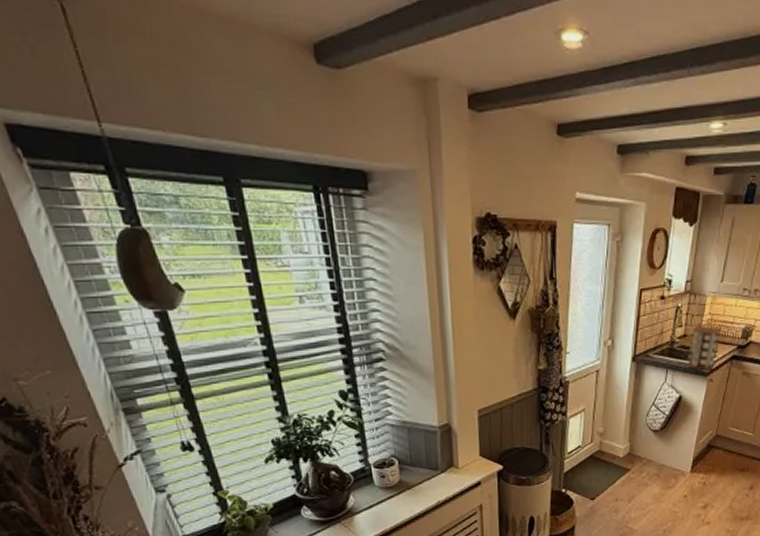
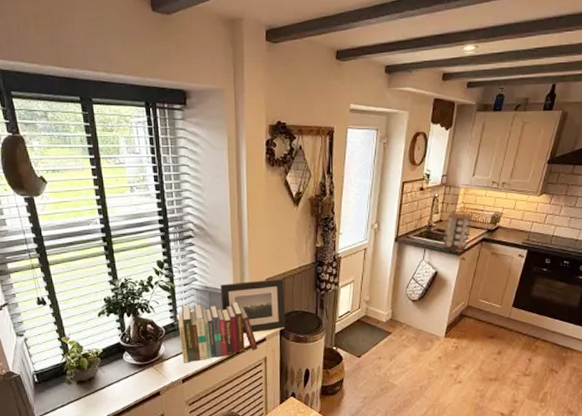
books: none [369,439,471,517] -> present [178,302,258,363]
picture frame: none [421,408,505,478] -> present [220,278,286,334]

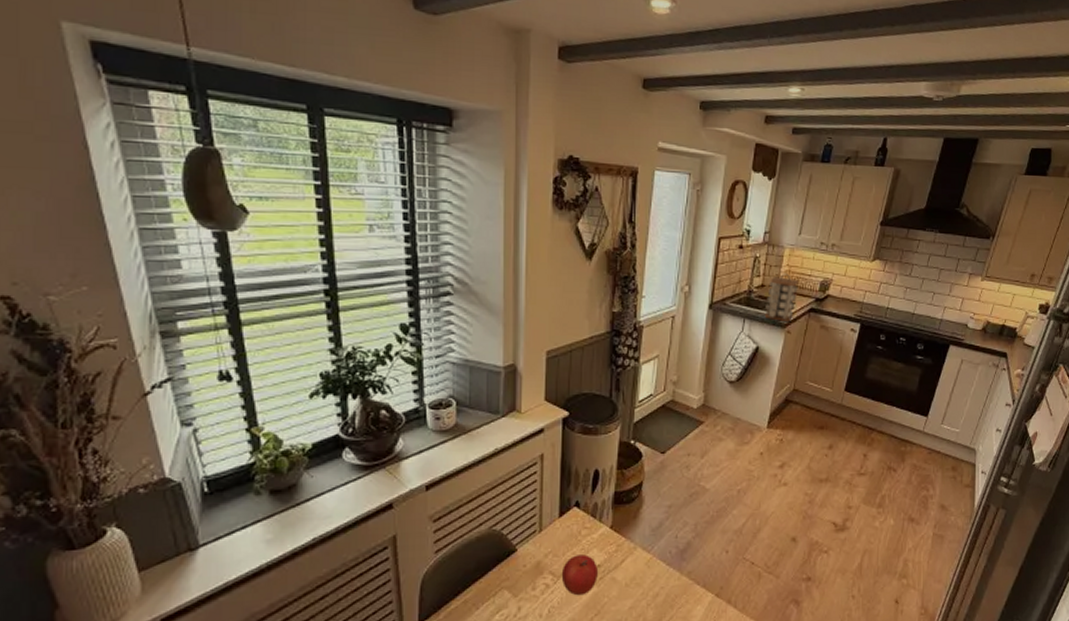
books: present [178,302,258,363] -> none [425,380,532,463]
picture frame: present [220,278,286,334] -> none [485,351,571,423]

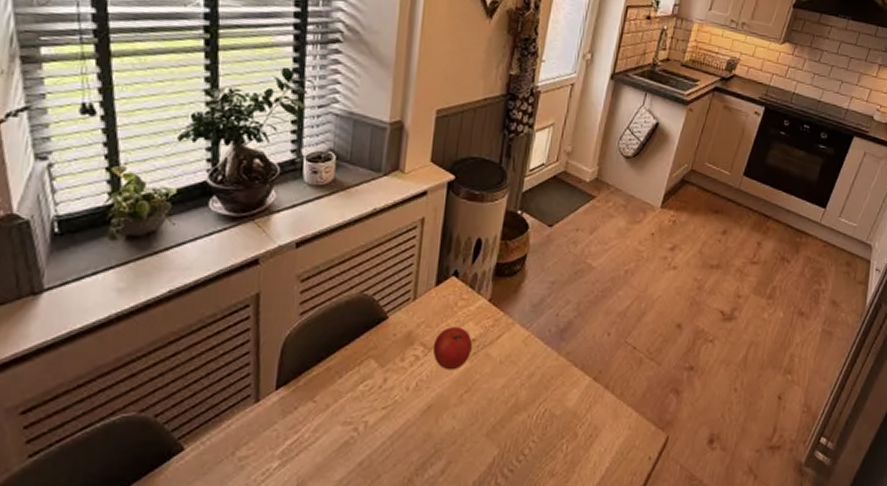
spice rack: present [764,273,798,322] -> none [667,48,705,100]

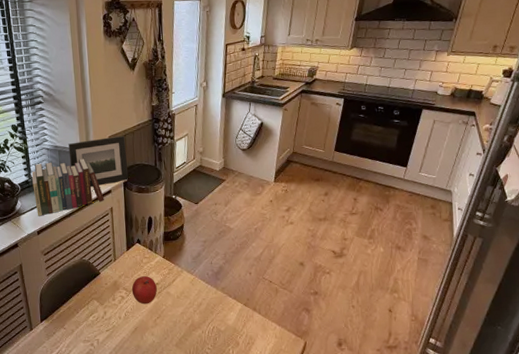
books: none [300,134,414,219] -> present [31,158,104,216]
picture frame: none [368,110,462,183] -> present [68,135,129,187]

